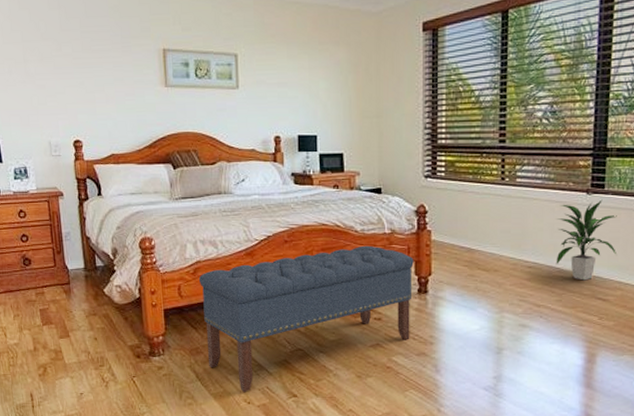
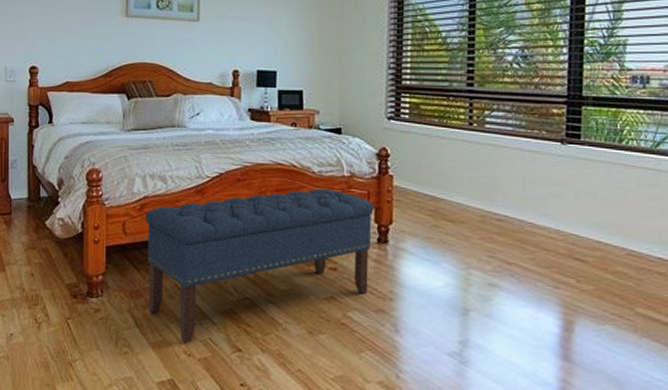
indoor plant: present [556,199,618,281] -> none [528,150,596,238]

